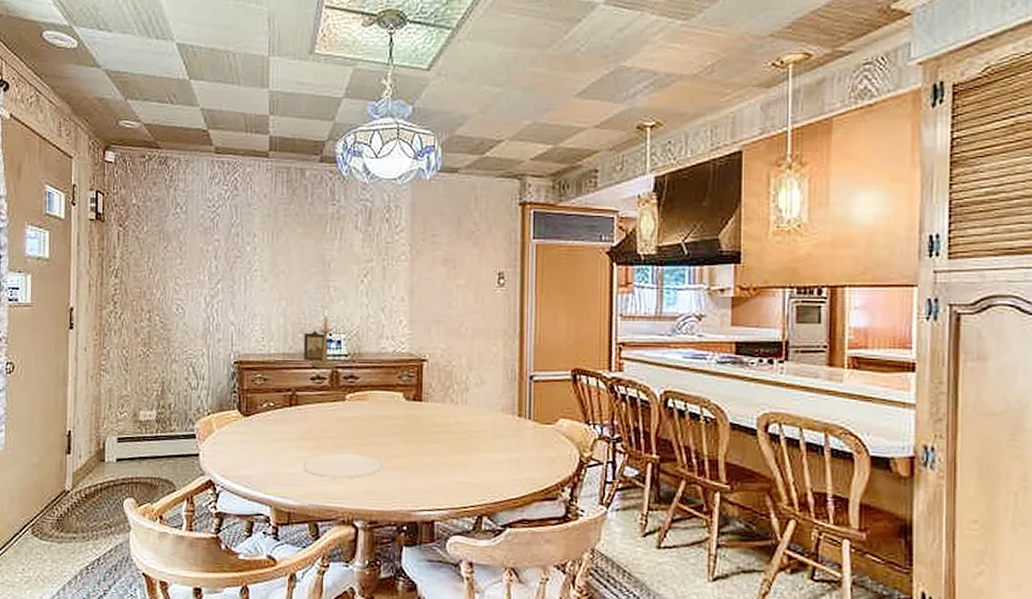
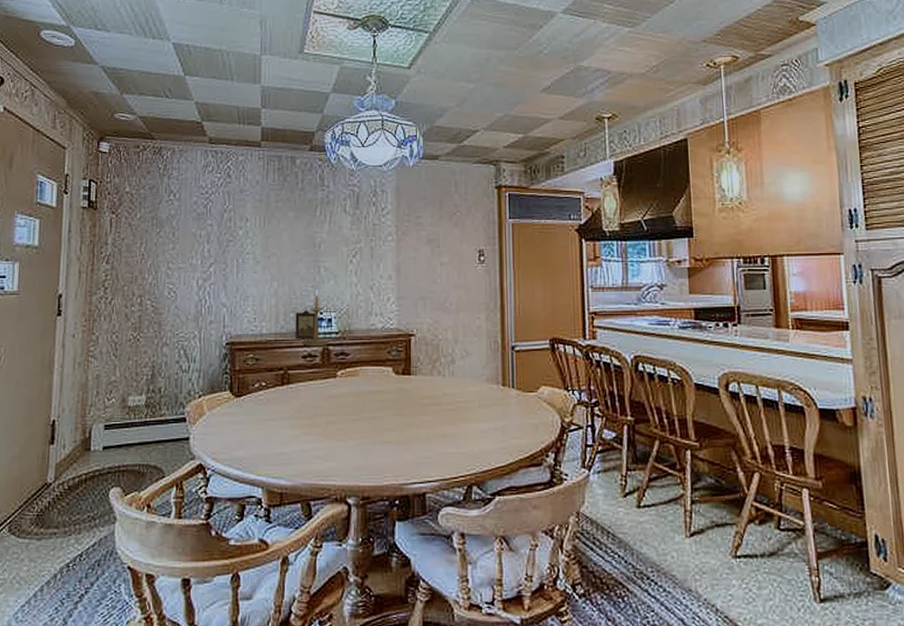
plate: present [303,452,383,479] -> none [295,429,375,455]

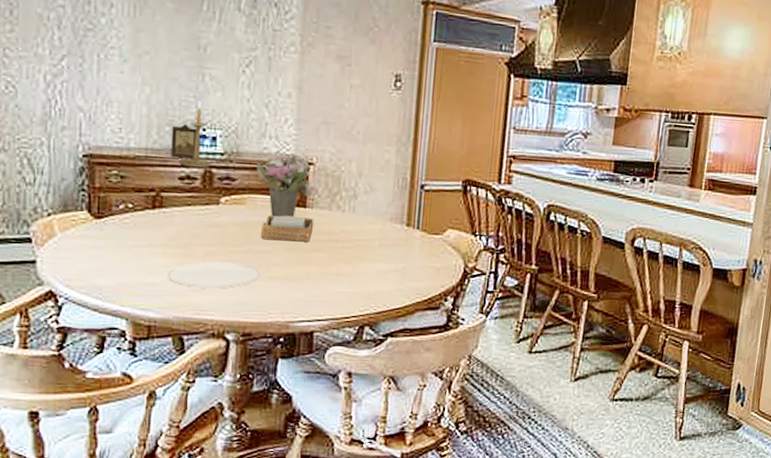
plate: none [295,429,375,455] -> present [167,260,261,289]
flower bouquet: none [366,329,418,386] -> present [256,155,316,218]
napkin holder: none [373,383,419,407] -> present [261,215,314,242]

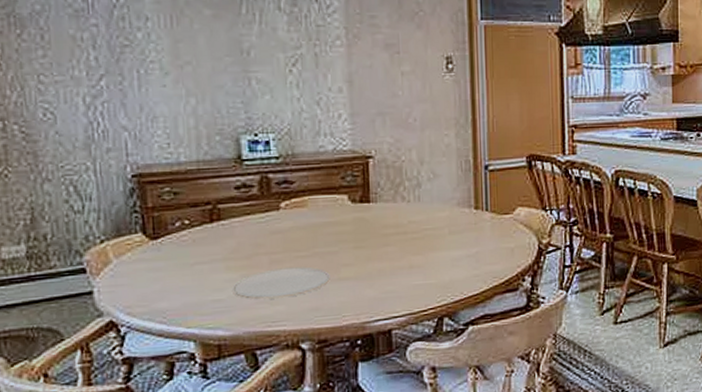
photo frame: present [170,124,197,159] -> none [222,132,249,167]
candlestick: present [179,101,212,168] -> none [233,106,267,175]
flower bouquet: present [256,155,316,218] -> none [314,150,378,216]
napkin holder: present [261,215,314,242] -> none [326,212,380,241]

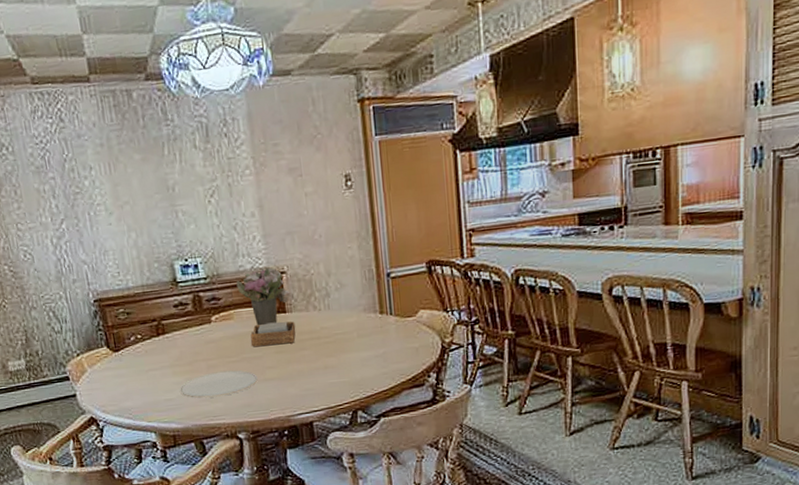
flower bouquet: none [314,150,378,216] -> present [236,267,292,326]
napkin holder: none [326,212,380,241] -> present [250,321,296,347]

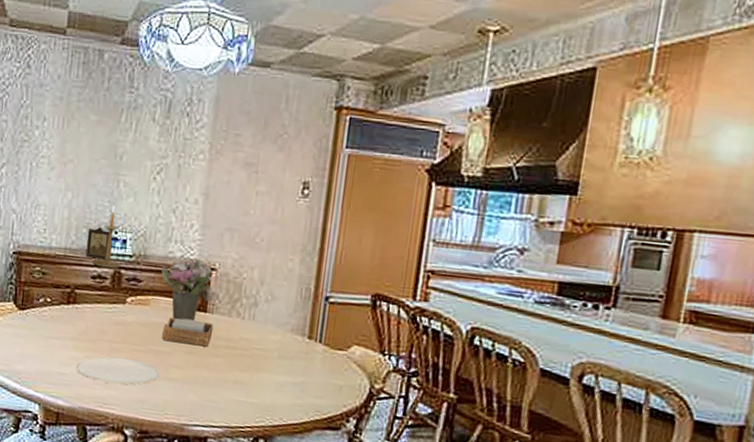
photo frame: none [159,258,183,289] -> present [85,227,110,260]
candlestick: none [171,236,198,295] -> present [92,206,121,269]

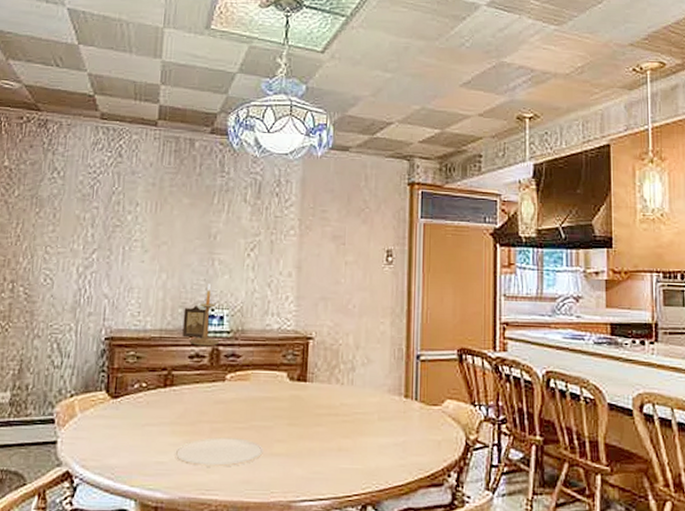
flower bouquet: present [161,260,218,321] -> none [259,330,316,392]
napkin holder: present [162,318,214,347] -> none [264,390,314,417]

